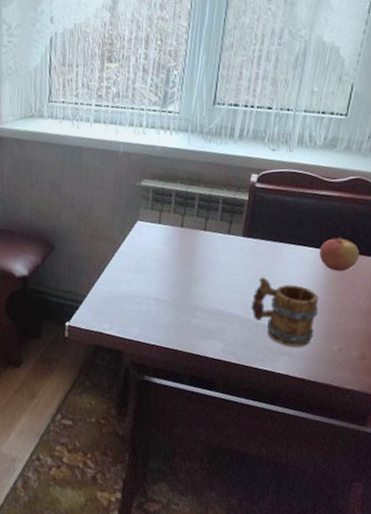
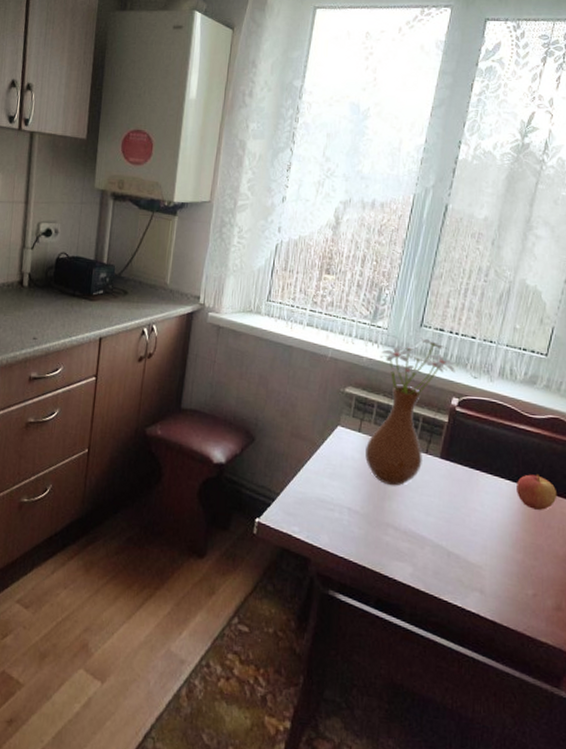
vase: none [167,116,253,271] -> present [365,337,455,486]
mug: present [251,277,319,348] -> none [444,503,514,586]

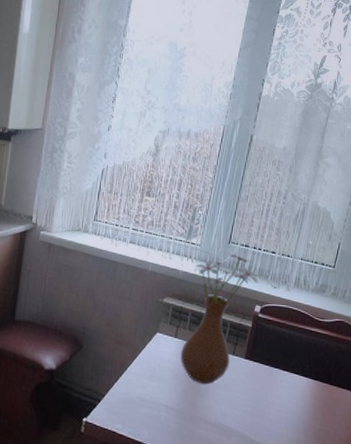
apple: present [517,473,558,510] -> none [308,369,342,401]

